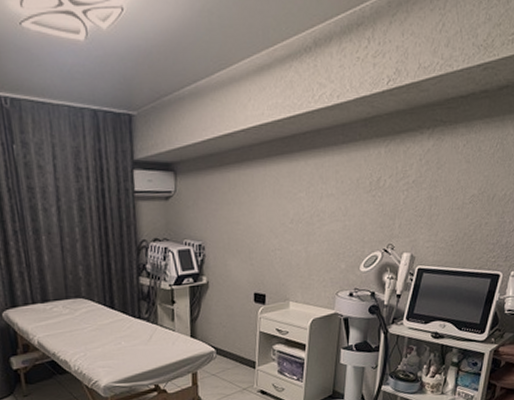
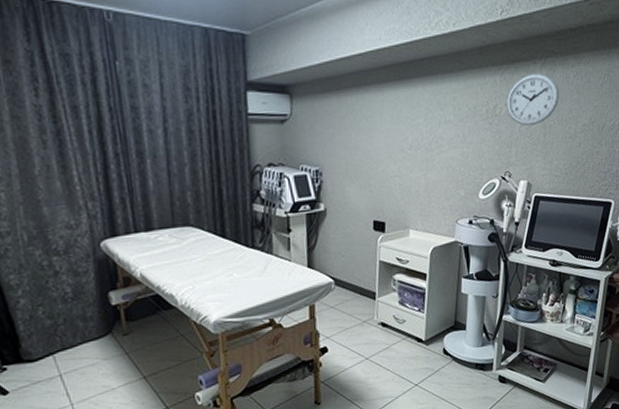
wall clock: none [390,143,447,198] -> present [506,72,559,126]

